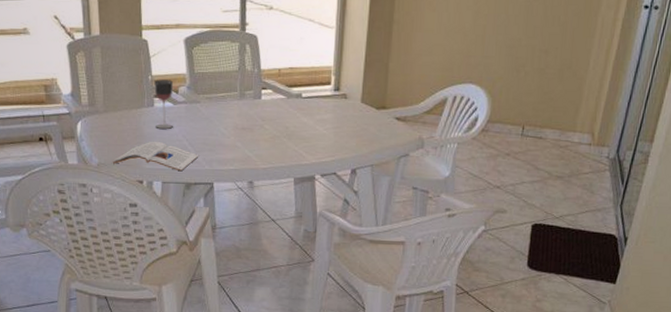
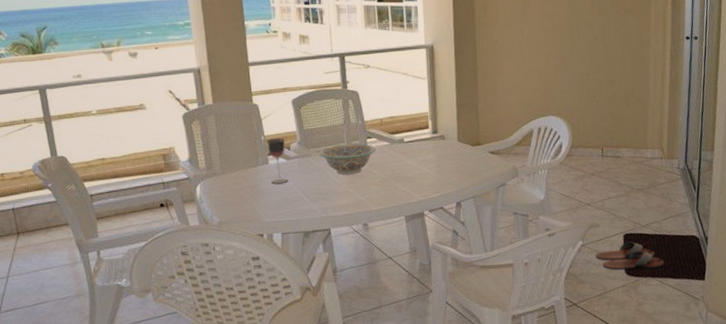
magazine: present [112,141,199,172] -> none [232,195,315,222]
bowl: none [208,93,271,127] -> present [319,143,377,175]
flip-flop: none [497,232,574,266] -> present [595,241,665,271]

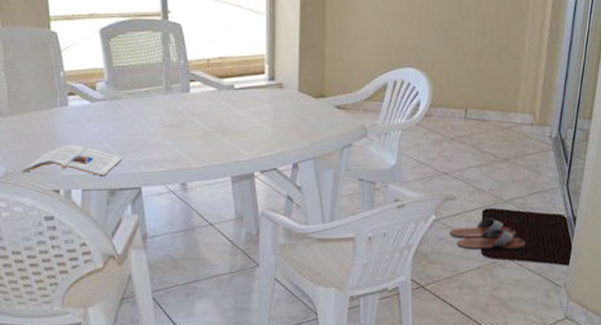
magazine: none [232,195,315,222] -> present [22,144,124,177]
wineglass: present [267,138,288,184] -> none [67,75,91,131]
bowl: present [319,143,377,175] -> none [131,87,201,123]

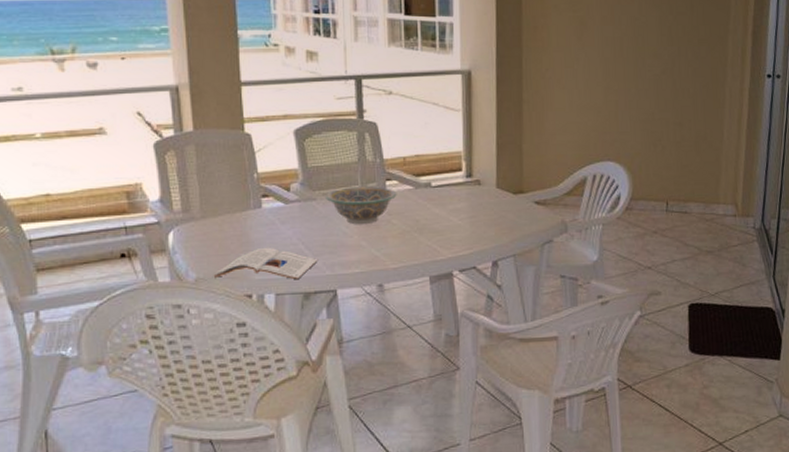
bowl: none [131,87,201,123] -> present [326,186,397,224]
flip-flop: present [449,218,526,251] -> none [655,313,735,348]

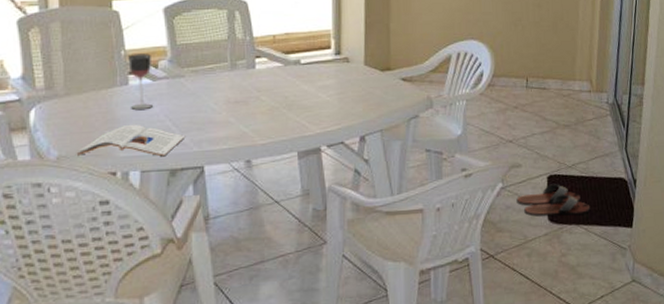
wineglass: none [261,176,285,234] -> present [128,54,152,111]
bowl: present [326,186,397,224] -> none [194,64,267,101]
flip-flop: none [655,313,735,348] -> present [516,184,591,218]

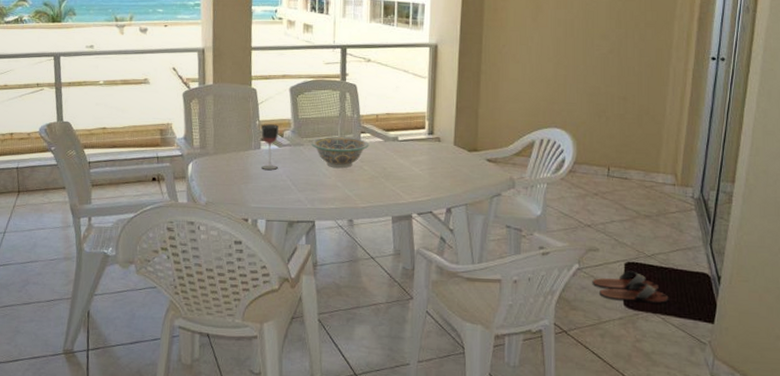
magazine: present [76,124,186,157] -> none [219,181,302,210]
bowl: none [194,64,267,101] -> present [311,137,369,168]

